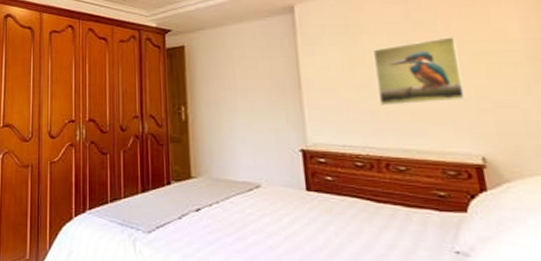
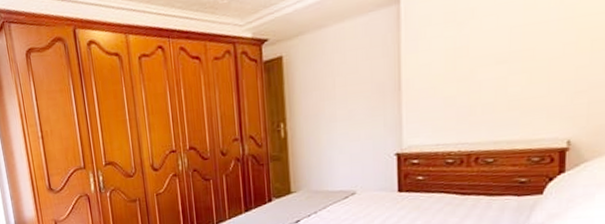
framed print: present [372,37,465,106] -> none [478,12,568,99]

